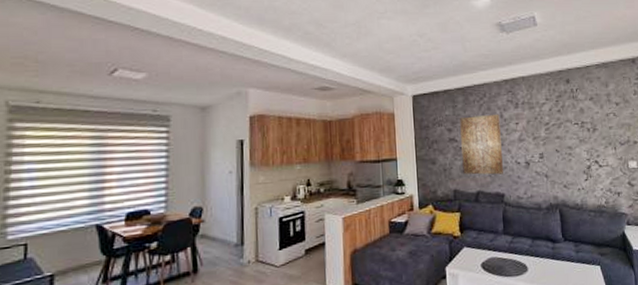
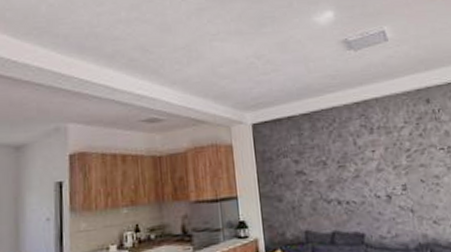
wall art: present [460,114,503,175] -> none [307,141,362,213]

